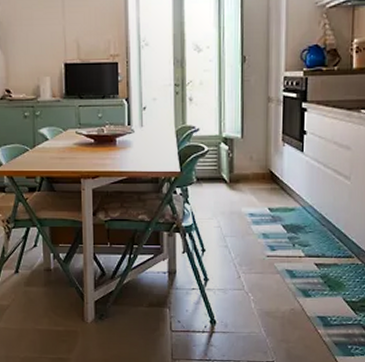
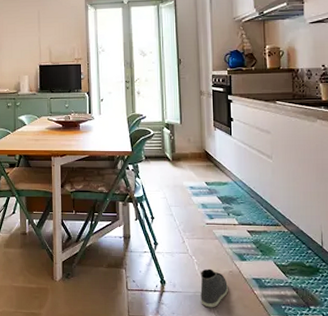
sneaker: none [256,306,288,349] -> present [200,268,228,308]

